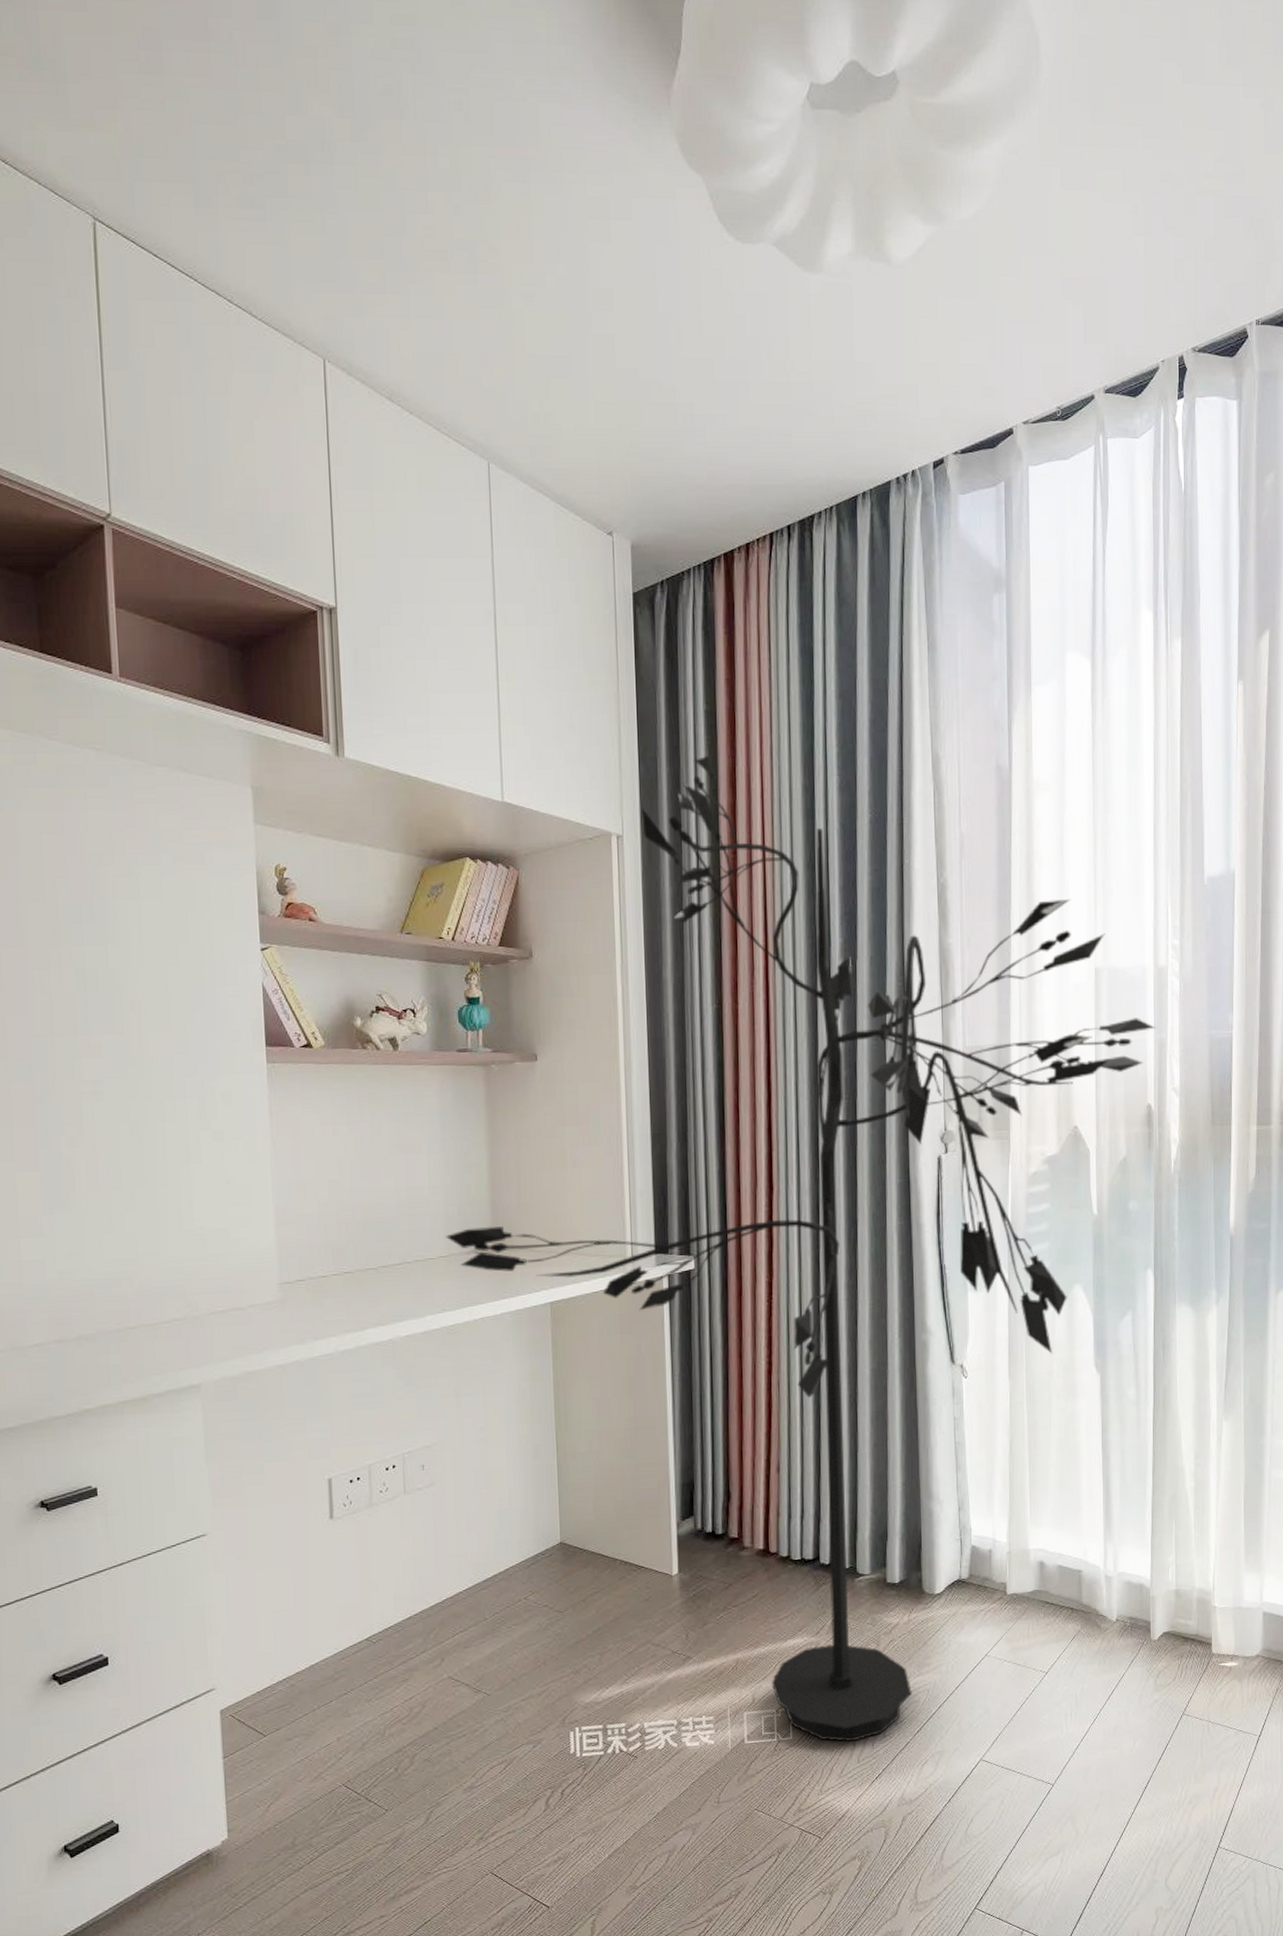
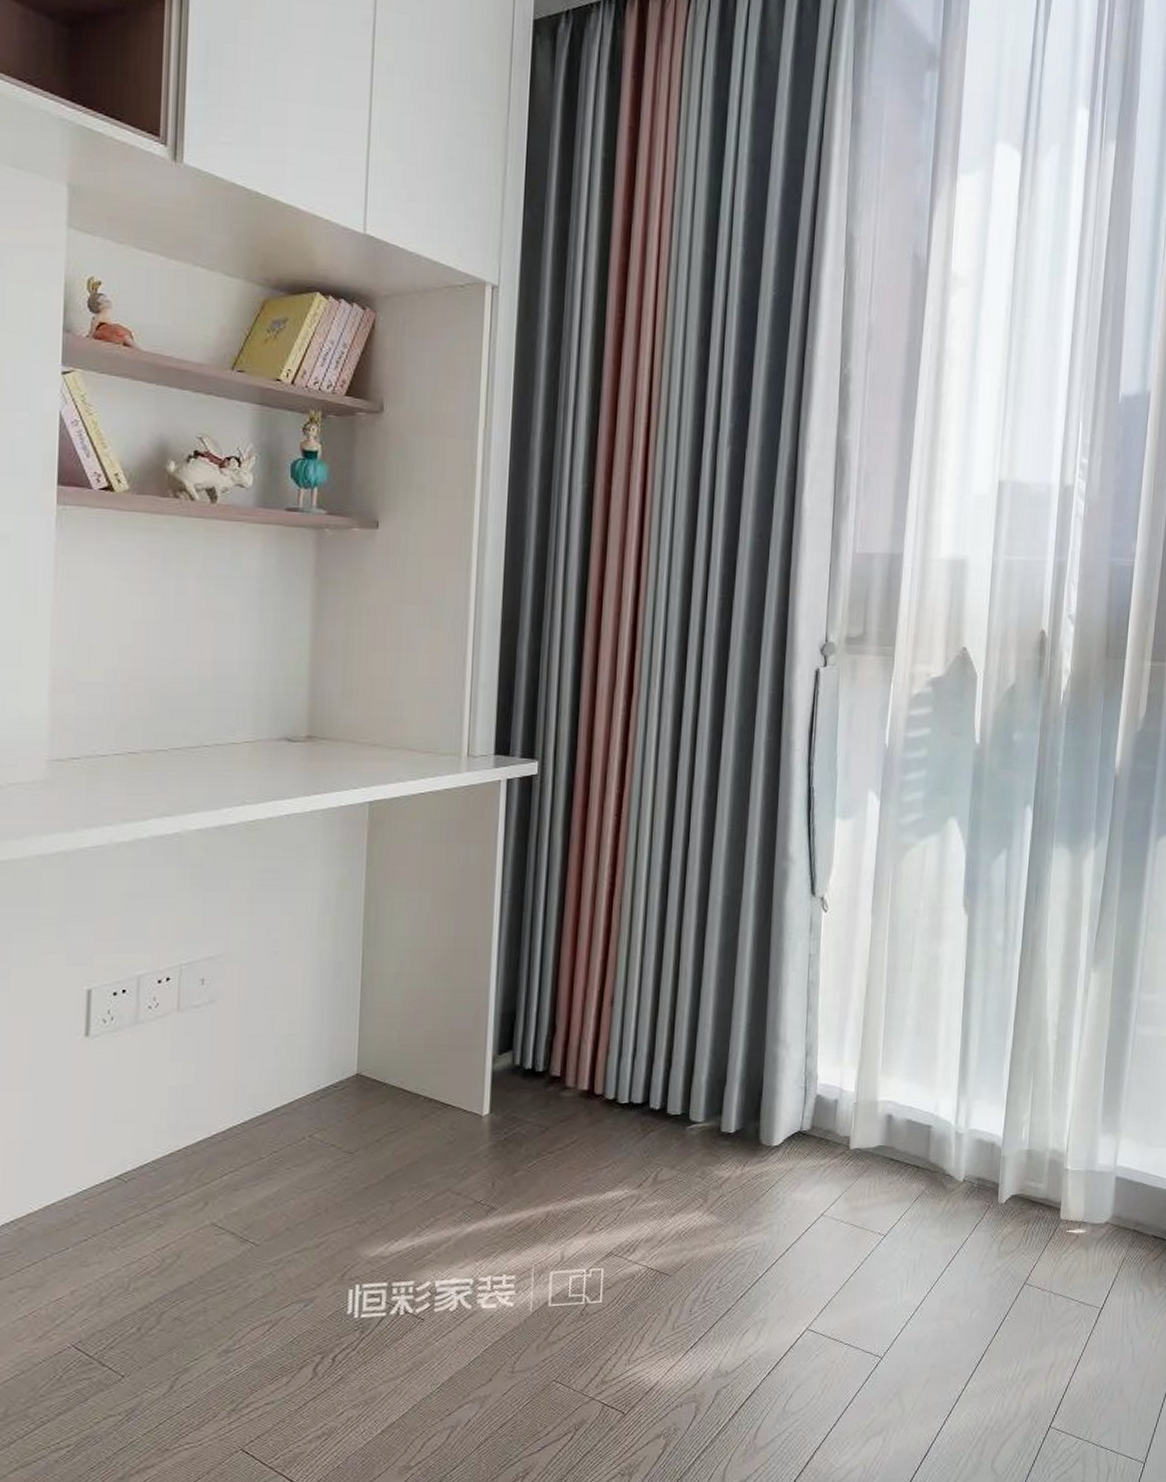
floor lamp: present [445,755,1156,1742] -> none [252,207,1057,1307]

